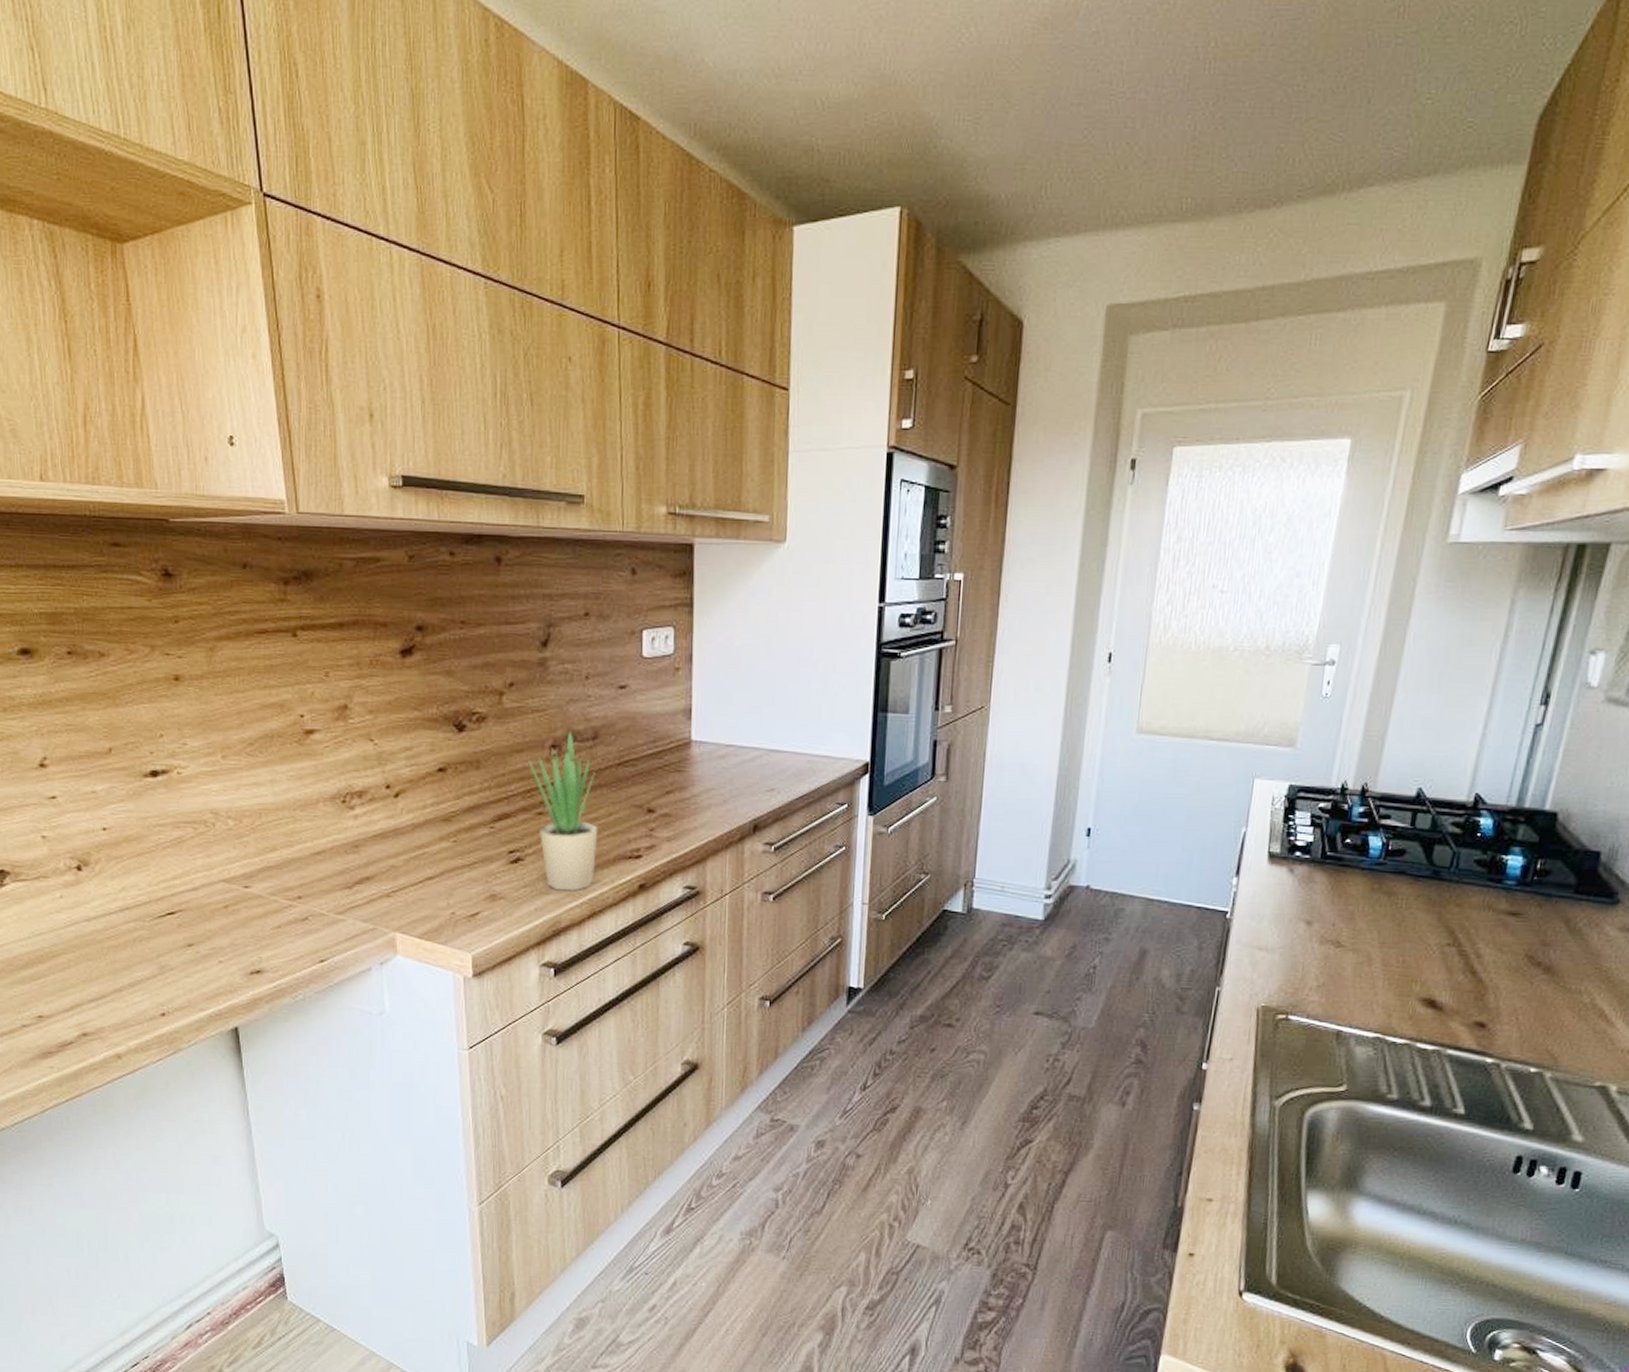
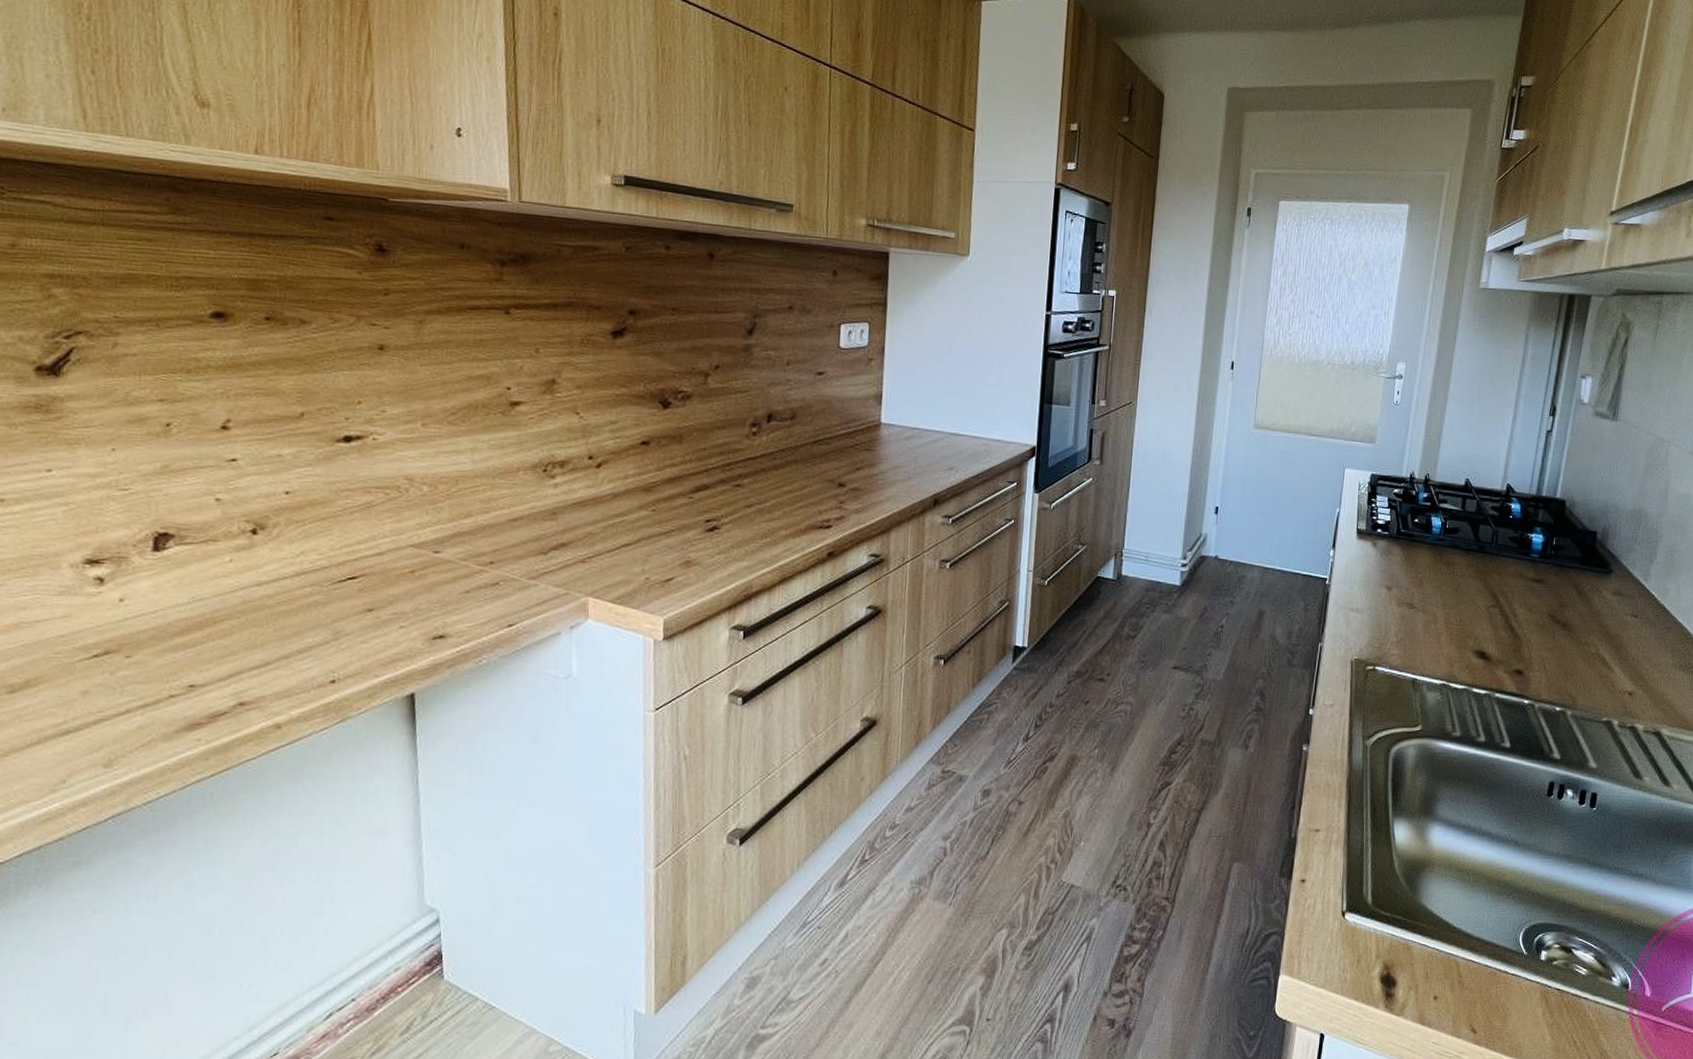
potted plant: present [527,725,598,891] -> none [728,406,792,558]

